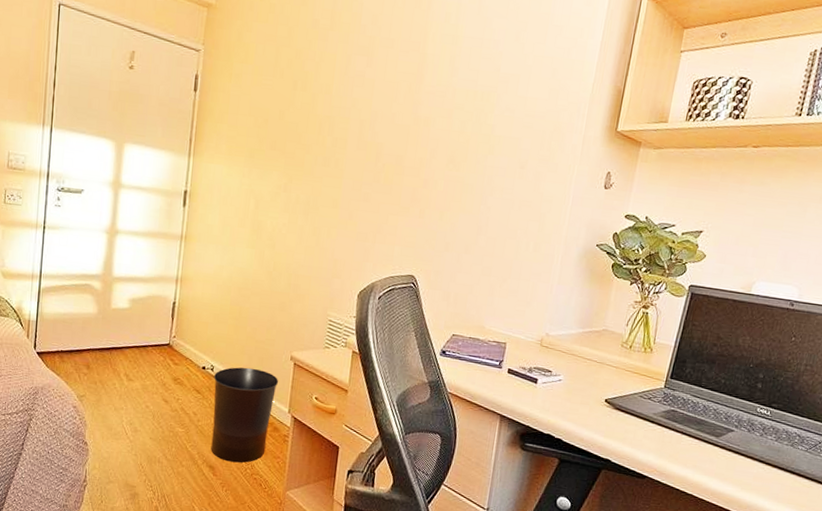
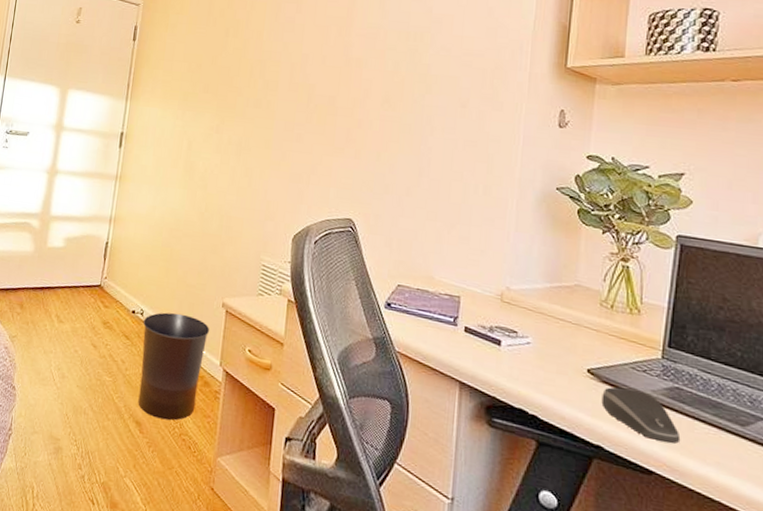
computer mouse: none [613,412,670,454] -> present [601,386,681,444]

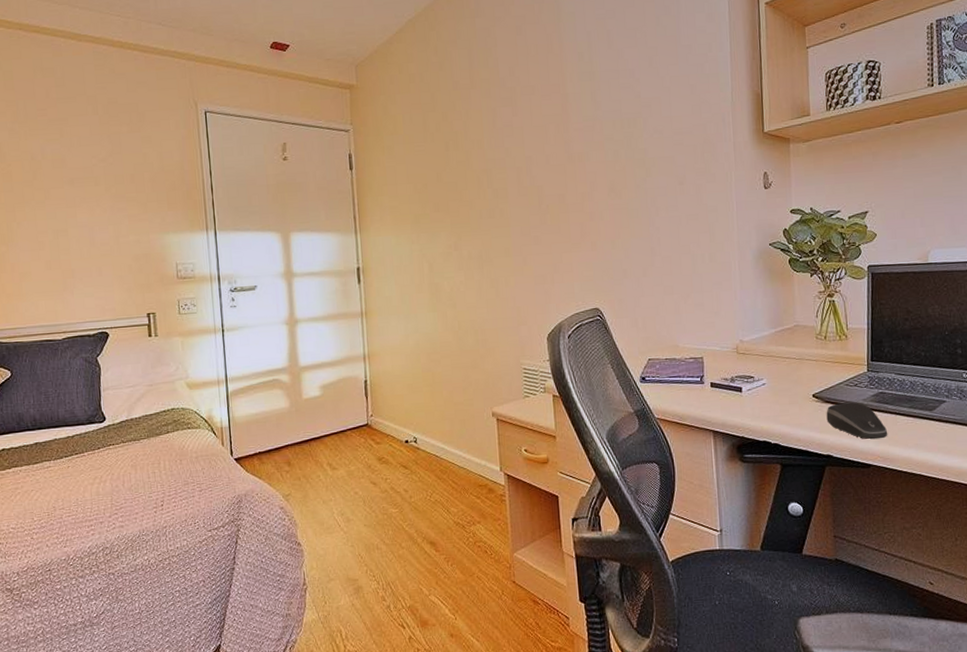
waste bin: present [138,312,210,420] -> none [418,432,485,534]

